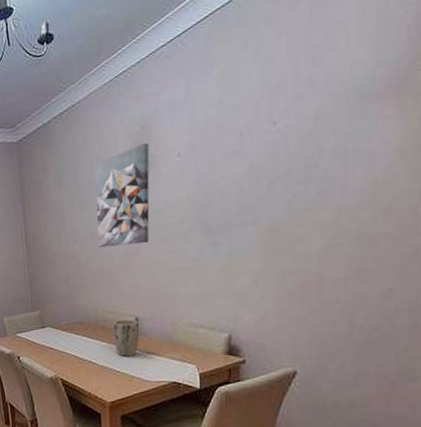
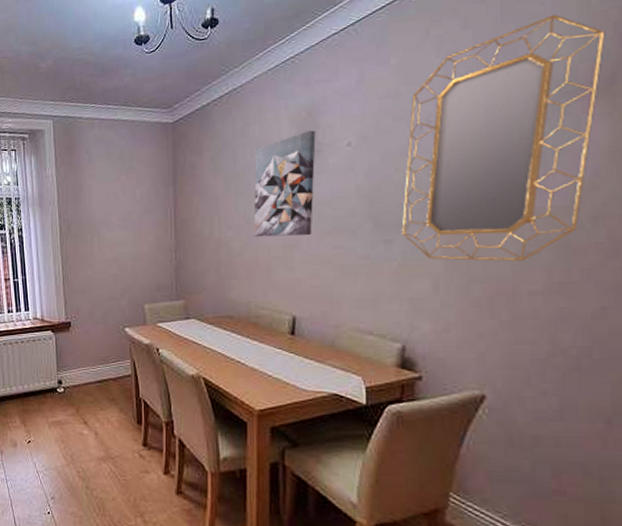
plant pot: present [113,319,139,357] -> none [267,317,297,359]
home mirror: none [226,19,400,257] -> present [401,14,606,262]

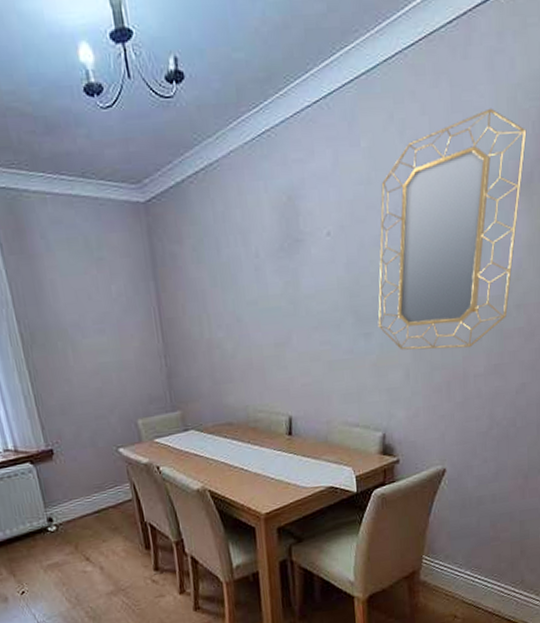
wall art: present [253,130,316,238] -> none [238,217,301,337]

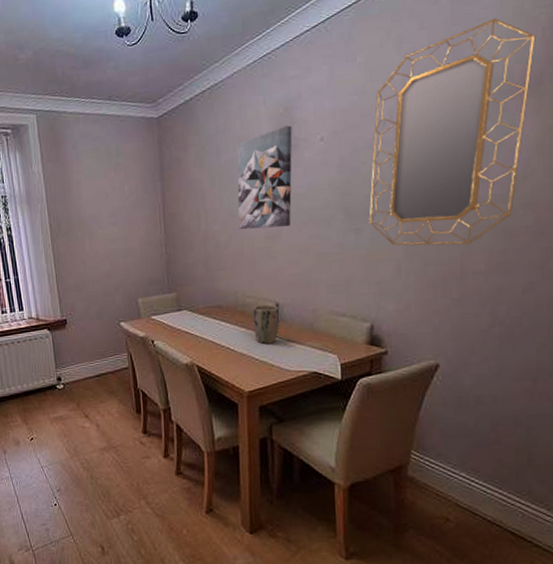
wall art: none [238,217,301,337] -> present [237,125,292,230]
plant pot: none [265,419,294,461] -> present [253,304,280,344]

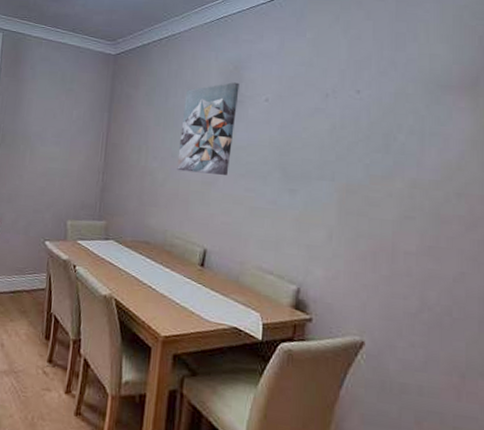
plant pot: present [253,304,280,344] -> none [178,248,207,290]
home mirror: present [369,18,536,246] -> none [304,21,473,224]

